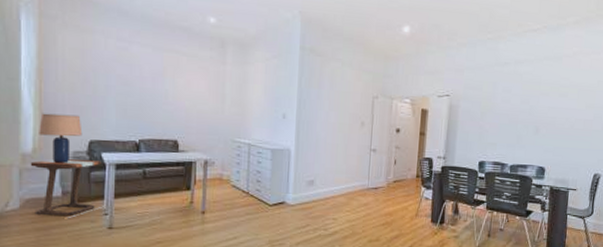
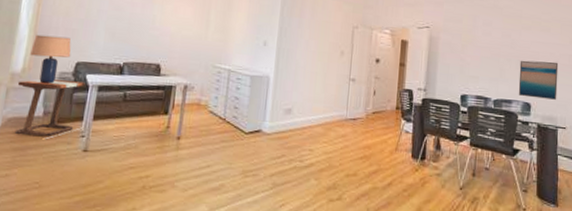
wall art: none [533,126,574,163] -> present [518,60,559,100]

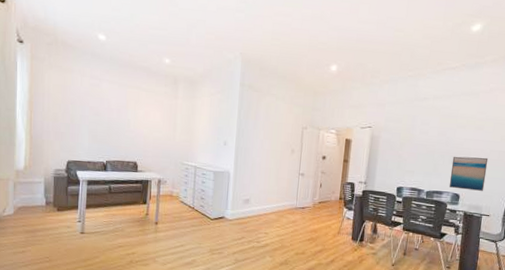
side table: present [14,79,86,139] -> none [22,175,78,223]
lamp: present [30,34,71,84] -> none [29,137,62,179]

